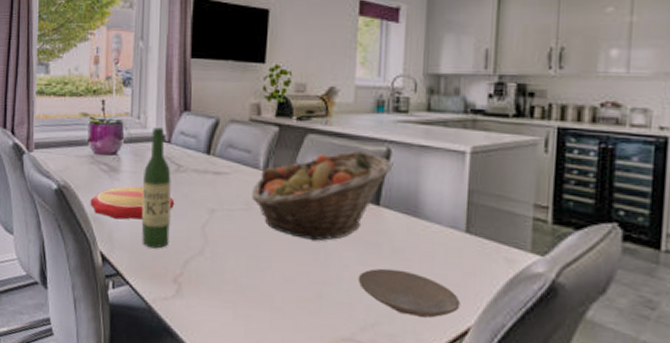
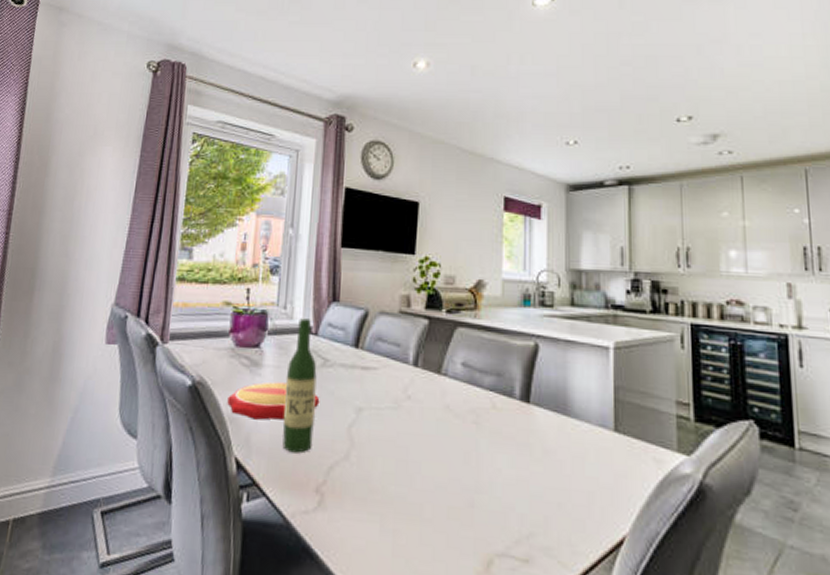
fruit basket: present [252,151,394,241] -> none [401,345,542,443]
plate: present [358,268,461,318] -> none [510,471,614,527]

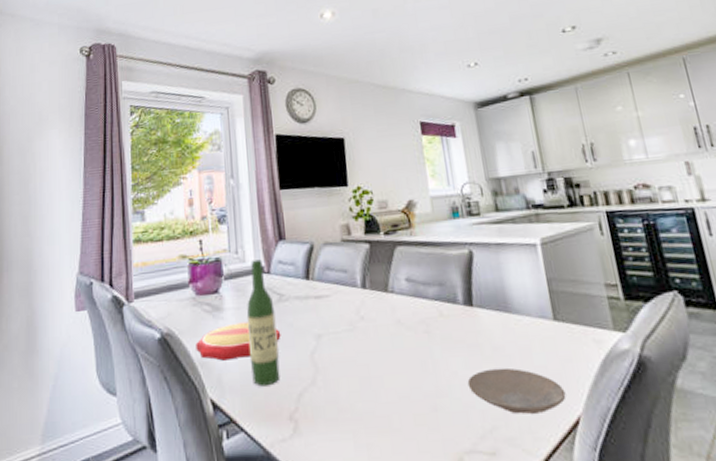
plate: none [510,471,614,527] -> present [467,367,566,414]

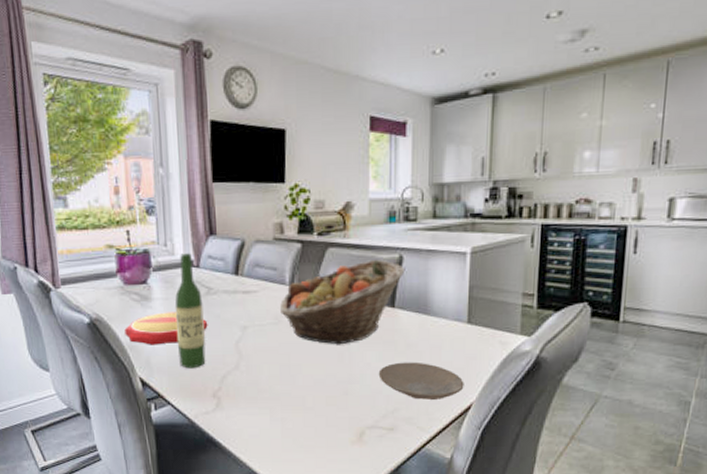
fruit basket: none [354,256,478,352] -> present [280,260,406,345]

